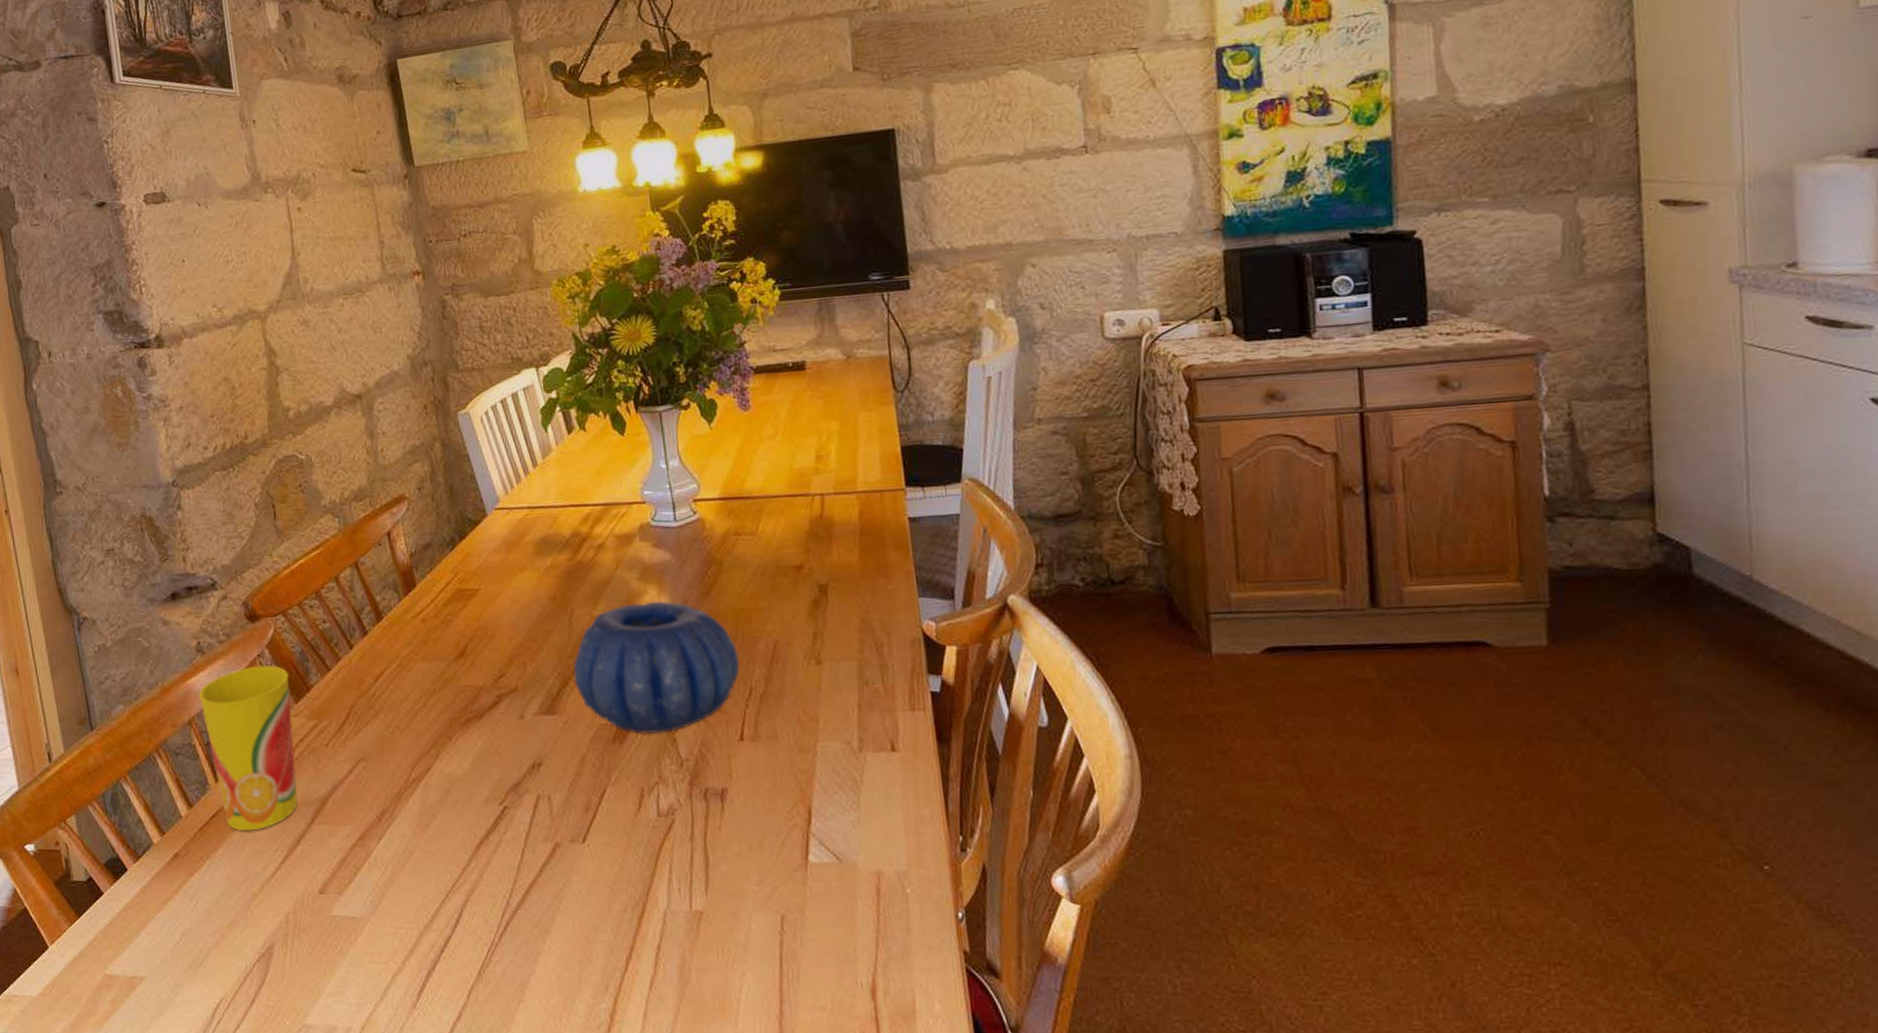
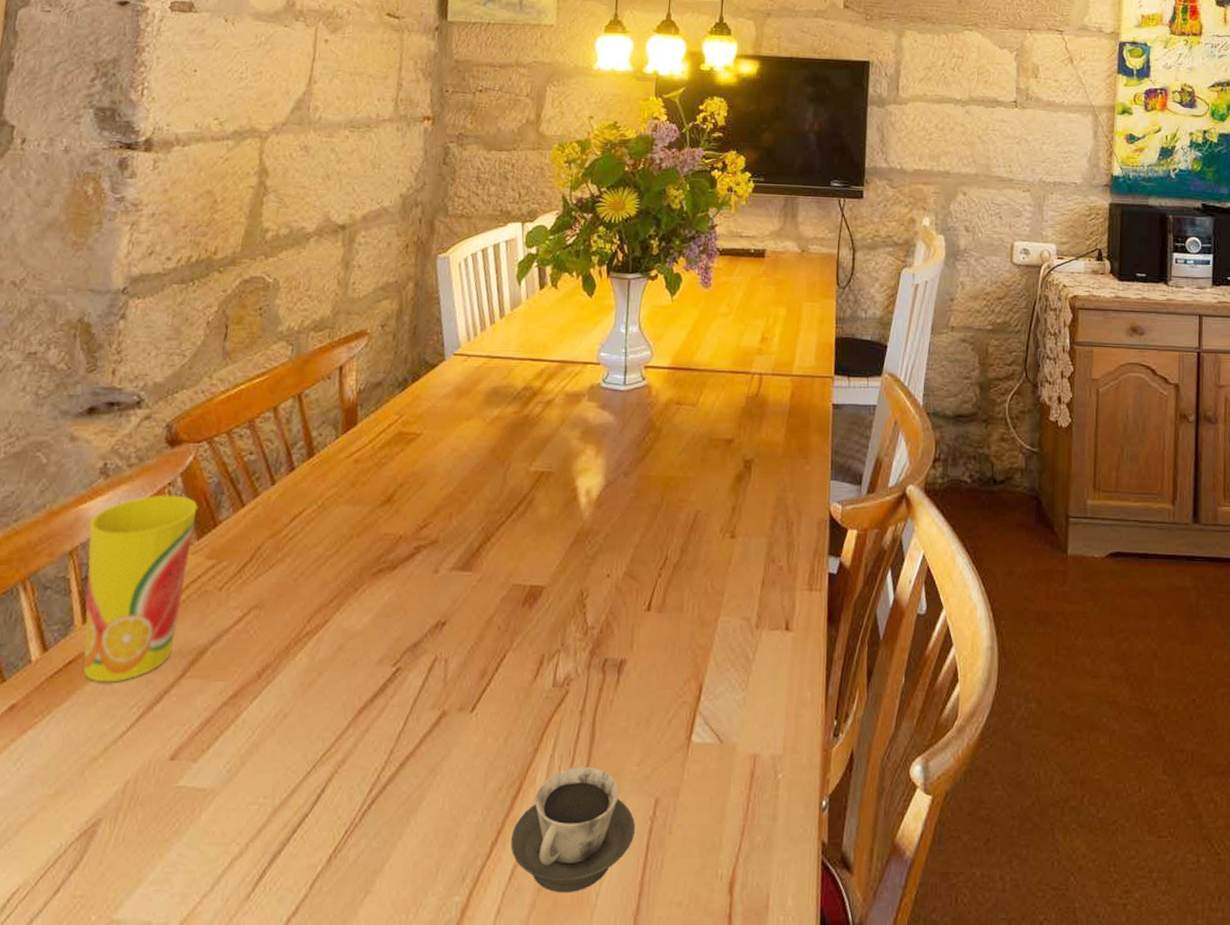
decorative bowl: present [573,601,739,735] -> none [497,462,661,599]
cup: none [644,887,766,1000] -> present [511,766,635,893]

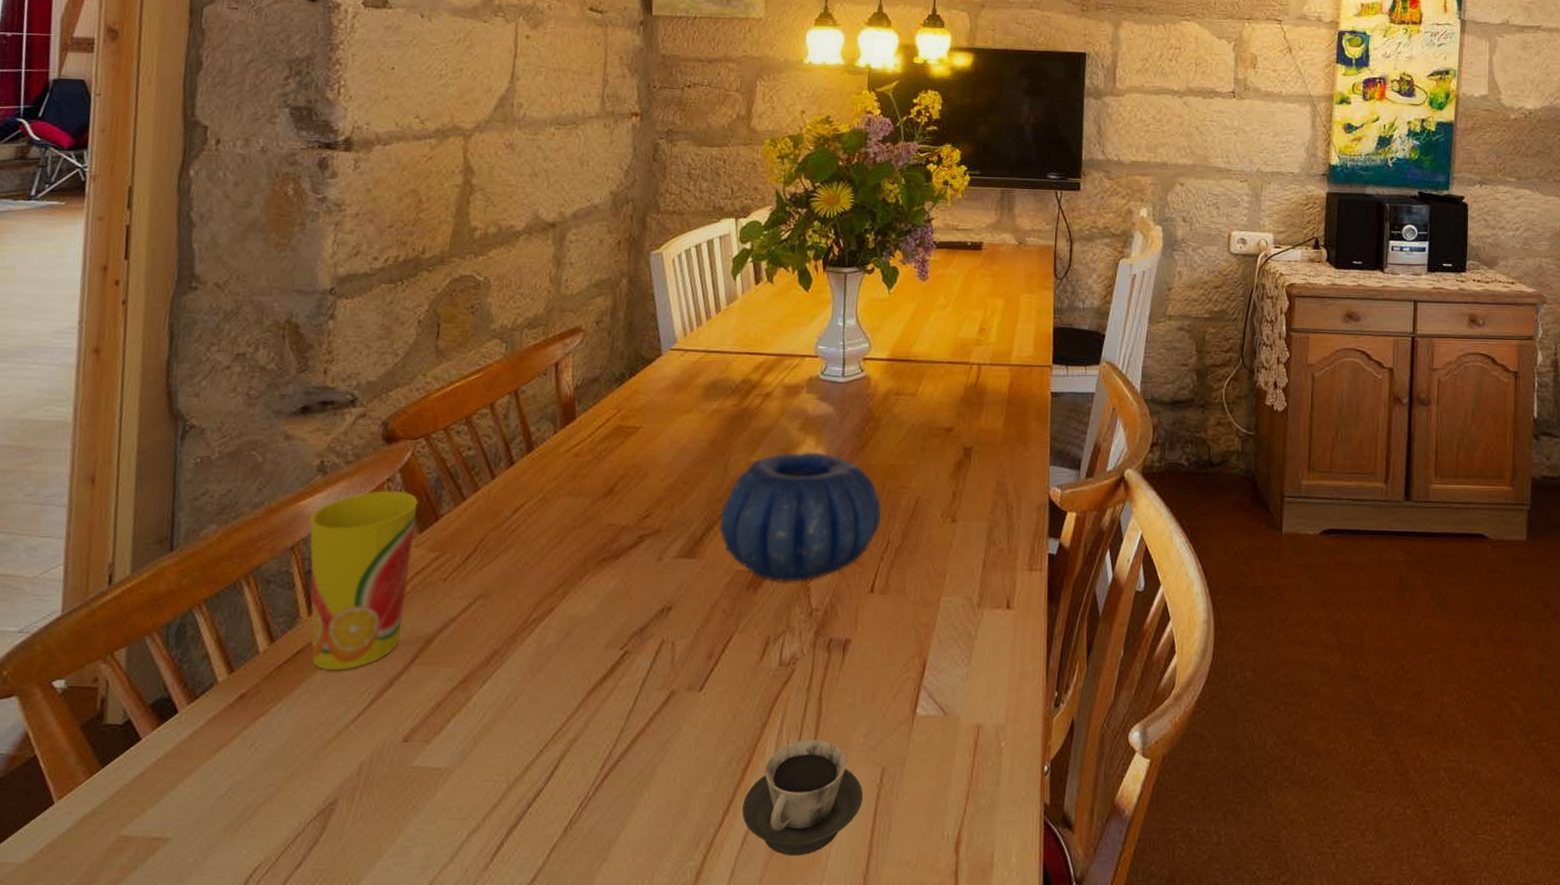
decorative bowl: none [497,462,661,599] -> present [719,452,882,583]

